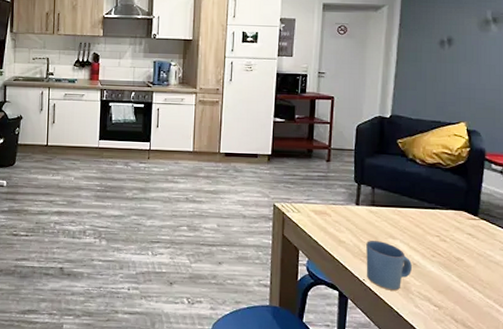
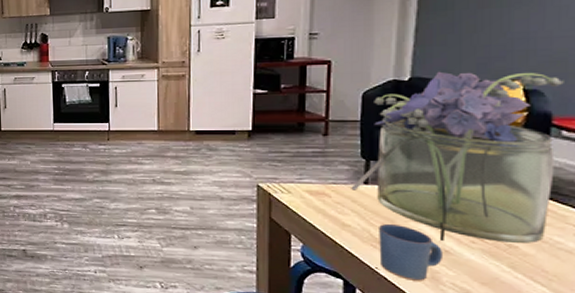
flower bouquet: none [346,111,493,258] -> present [351,71,564,244]

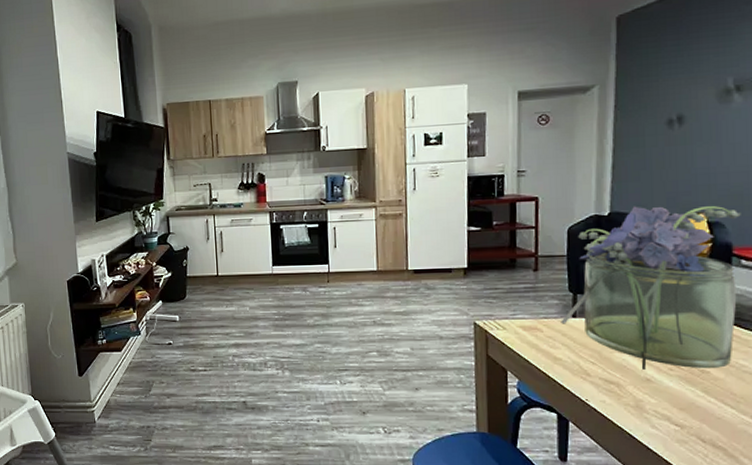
mug: present [379,224,442,281] -> none [587,356,645,410]

